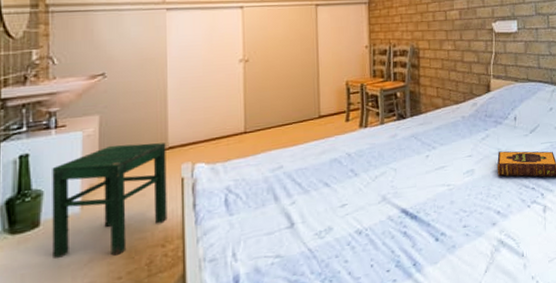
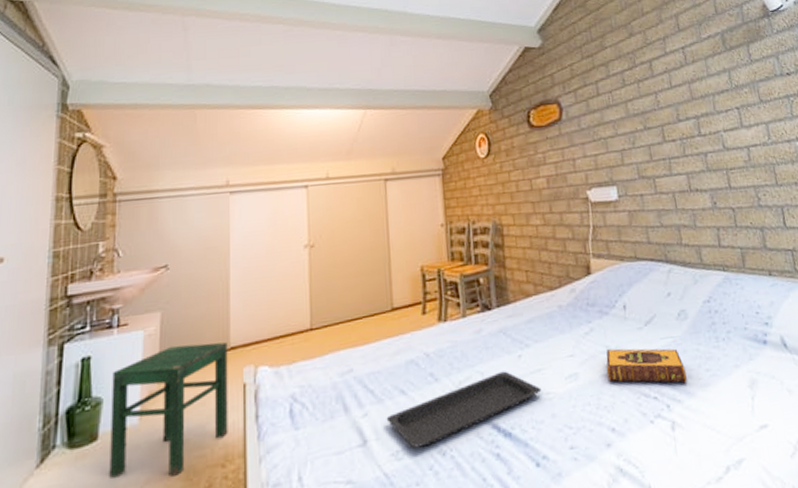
serving tray: none [311,168,444,229] -> present [386,371,542,448]

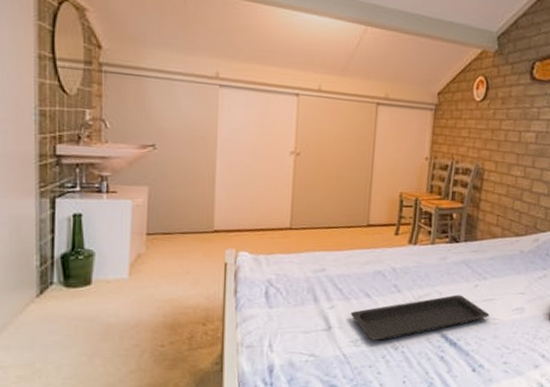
stool: present [109,342,228,478] -> none [103,219,212,325]

